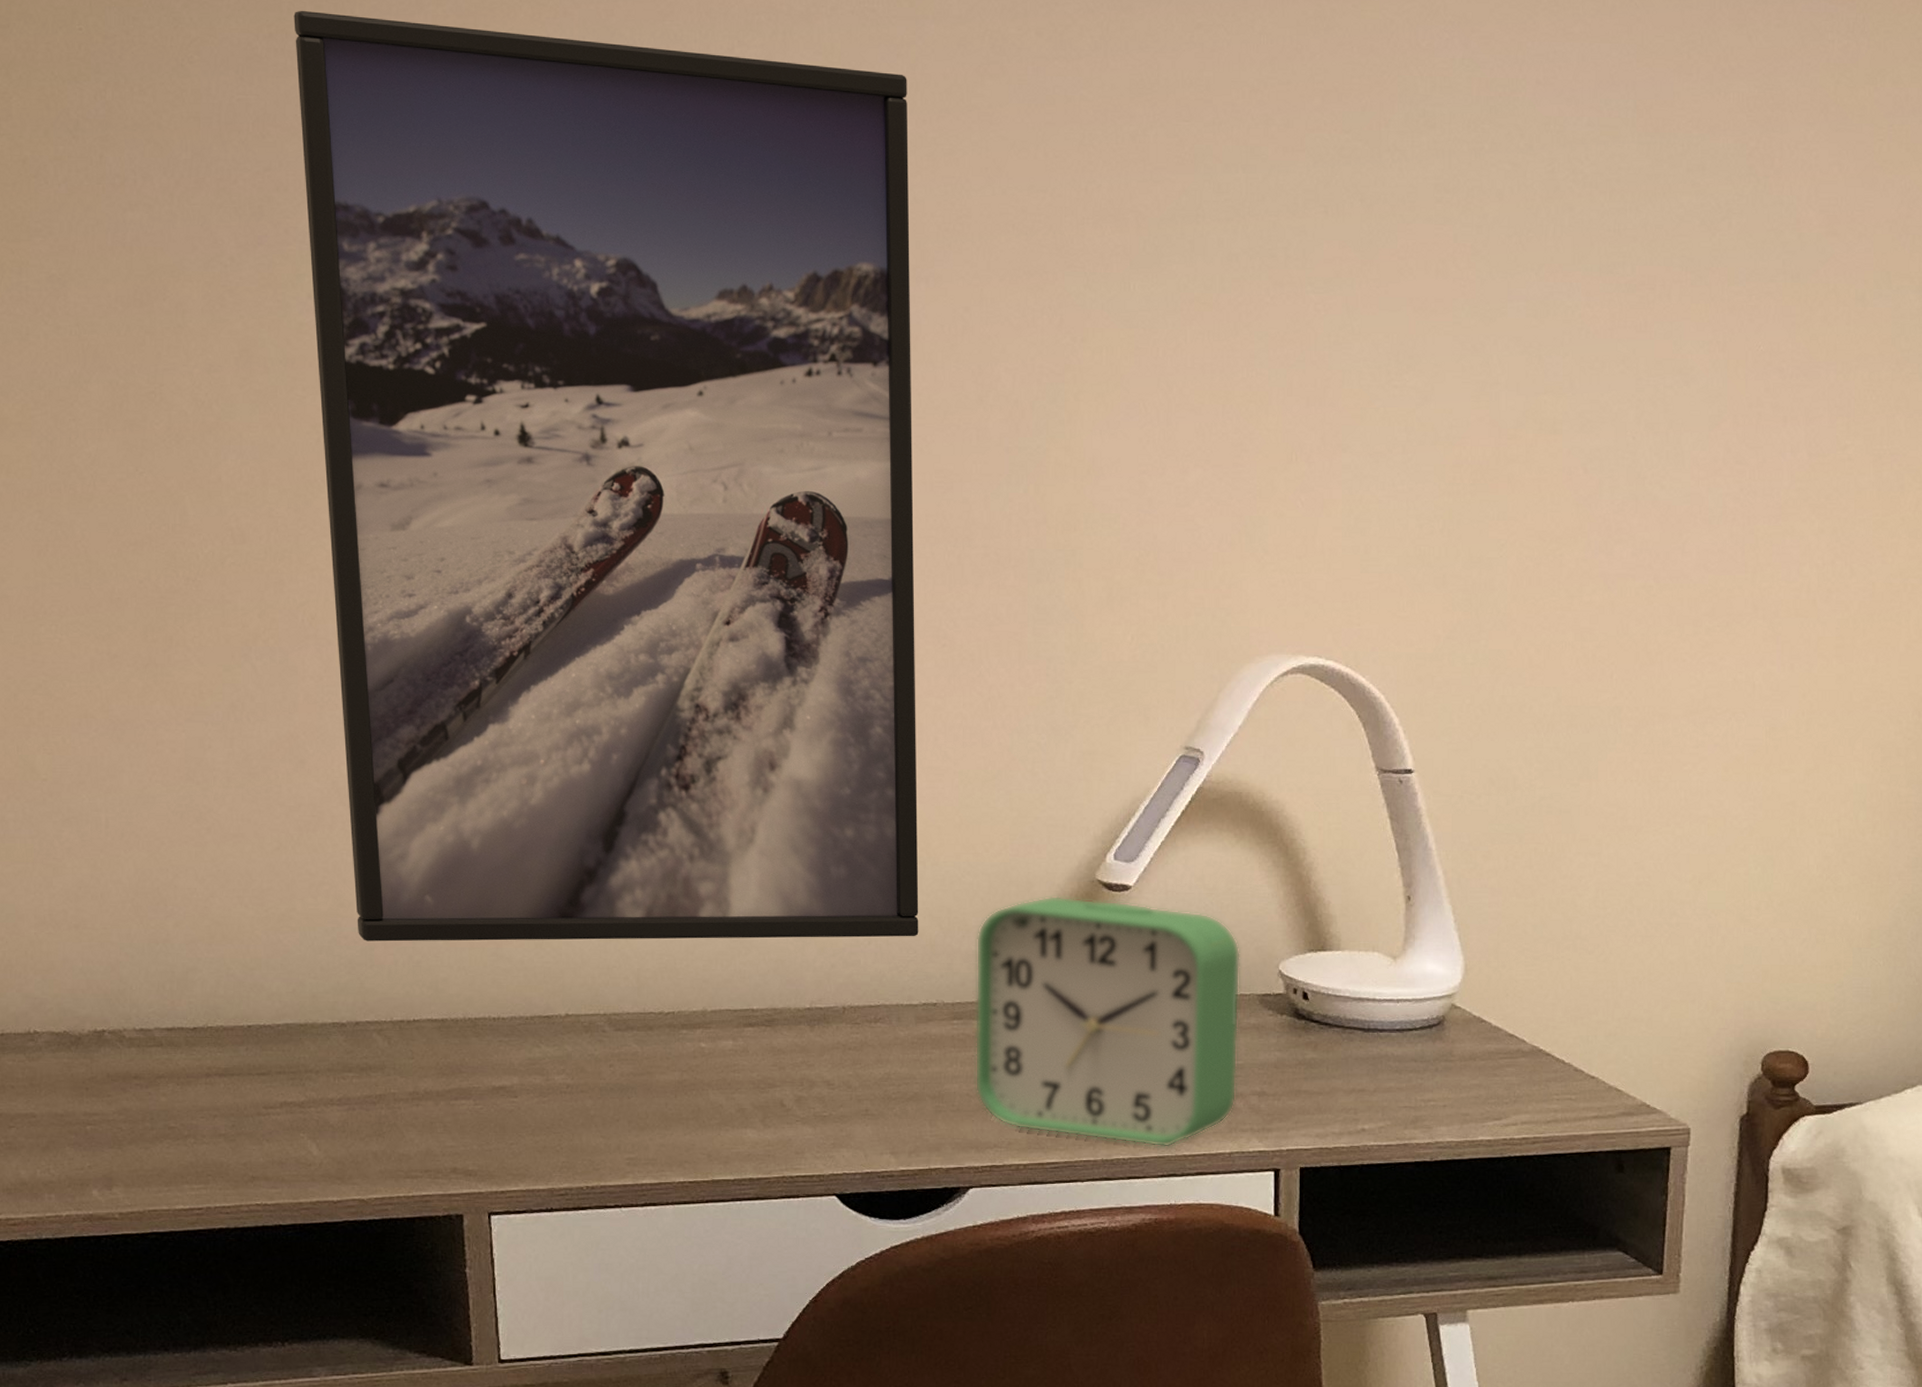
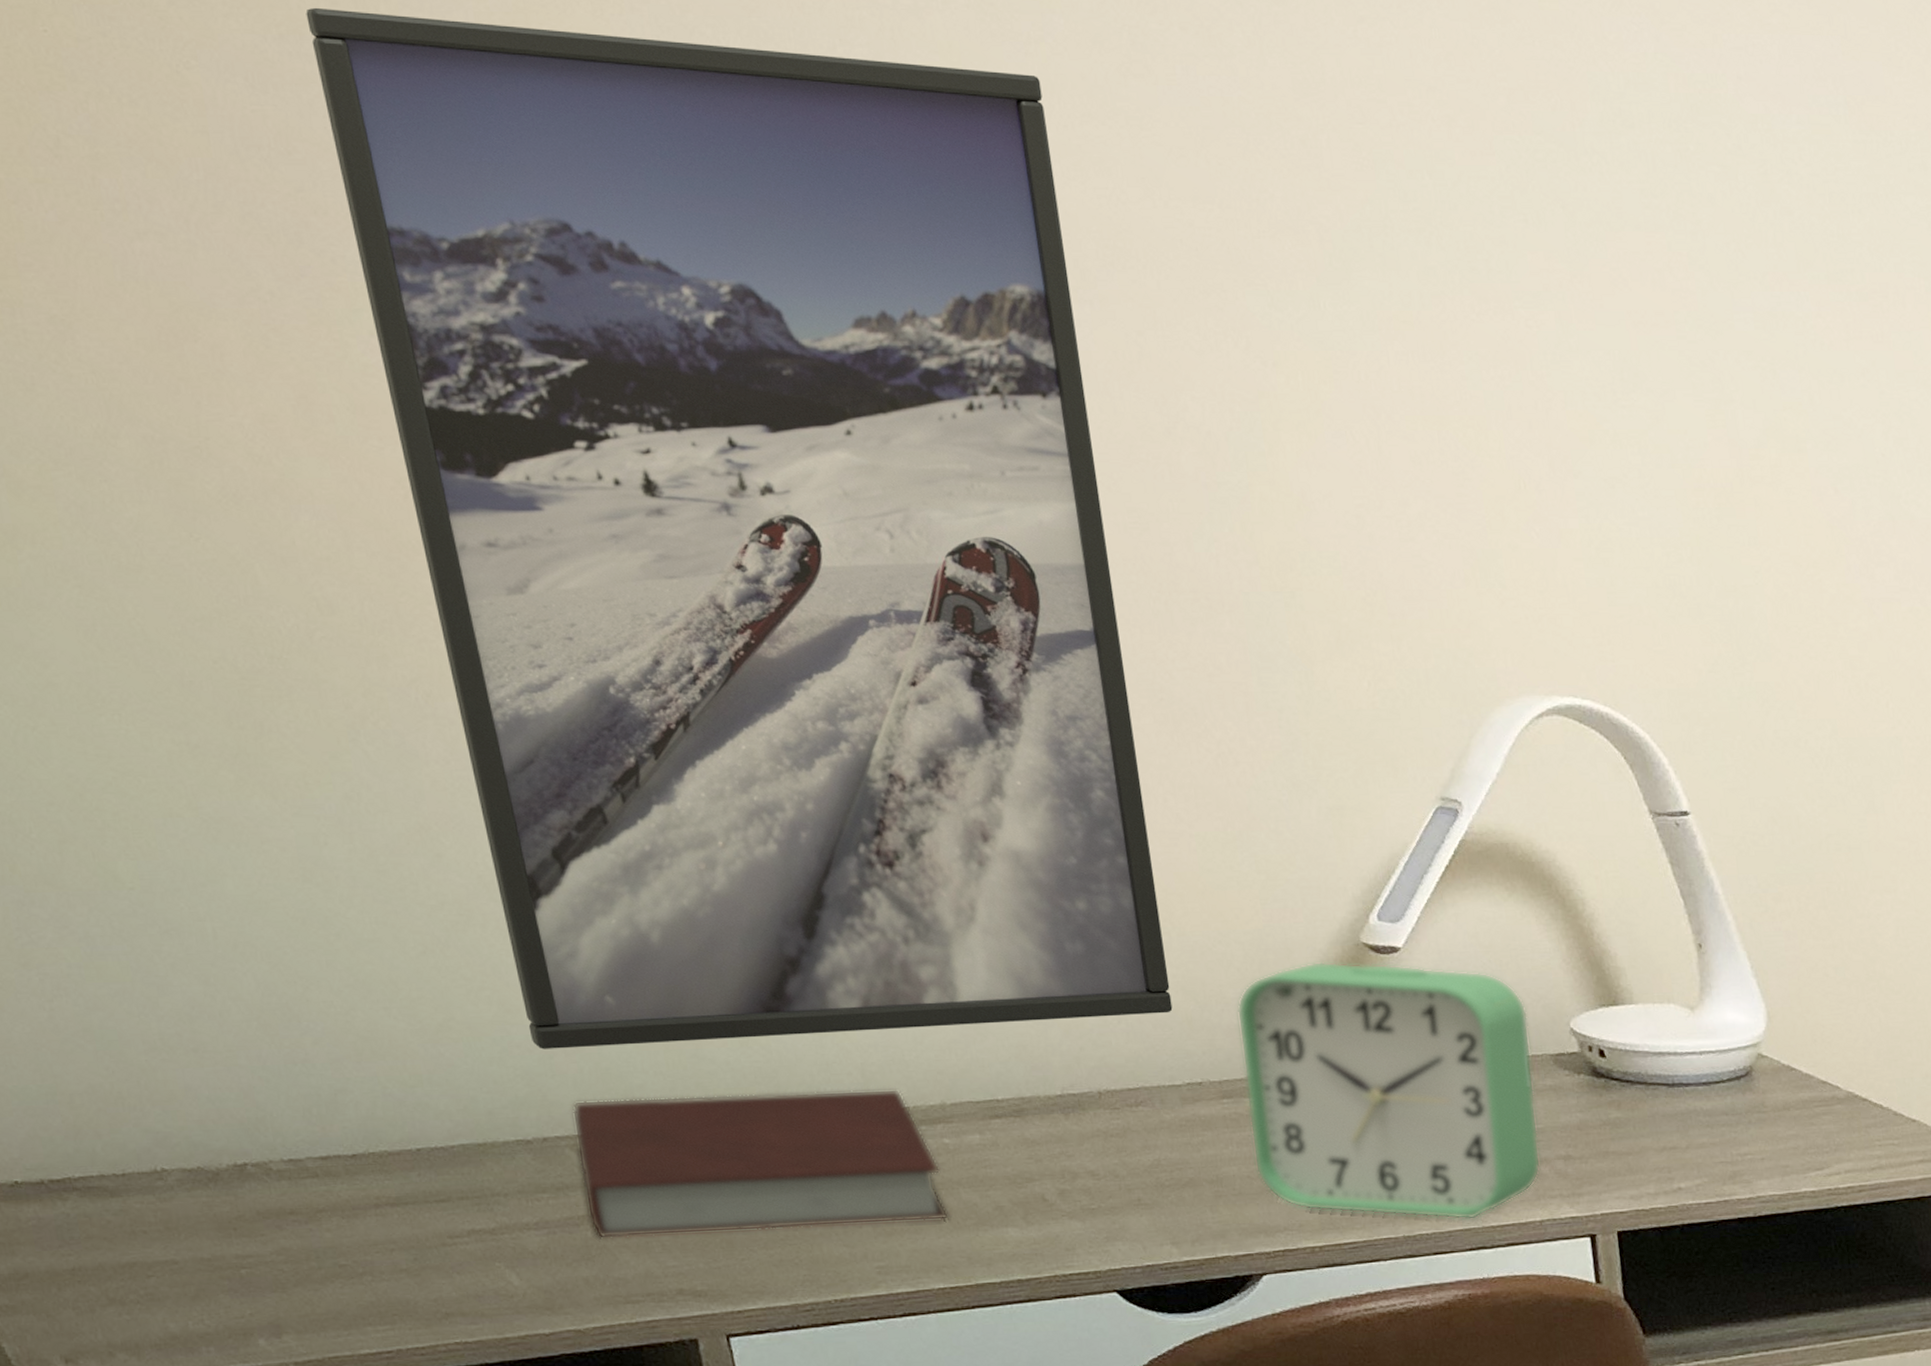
notebook: none [383,989,696,1119] -> present [571,1088,948,1238]

